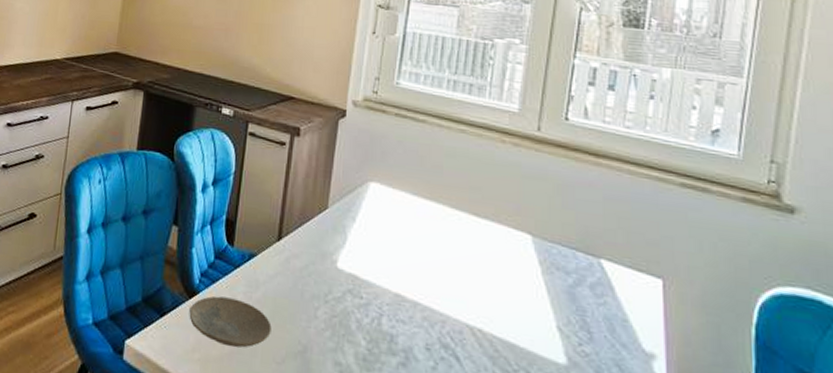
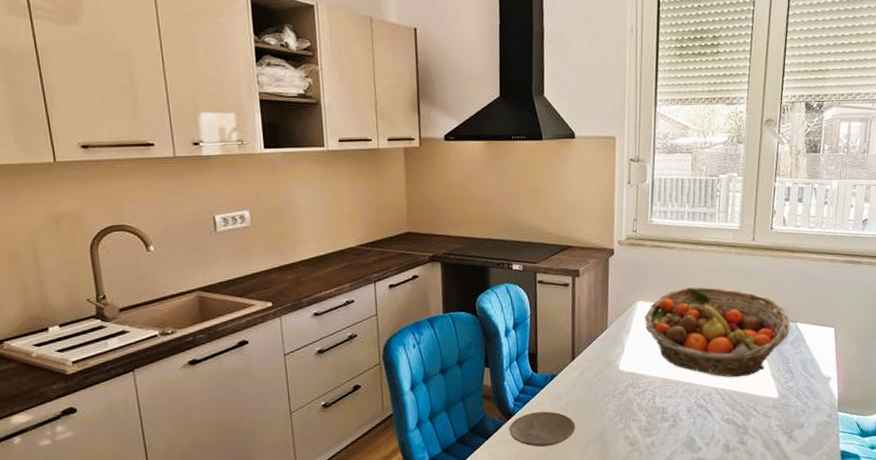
fruit basket: none [377,176,589,320] -> present [645,287,790,378]

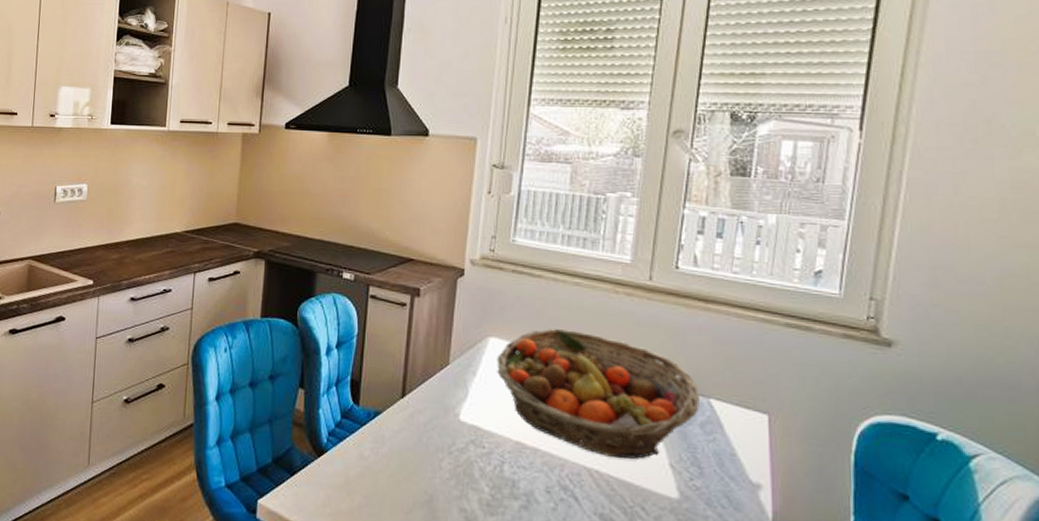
plate: present [509,411,576,447] -> none [318,453,398,501]

